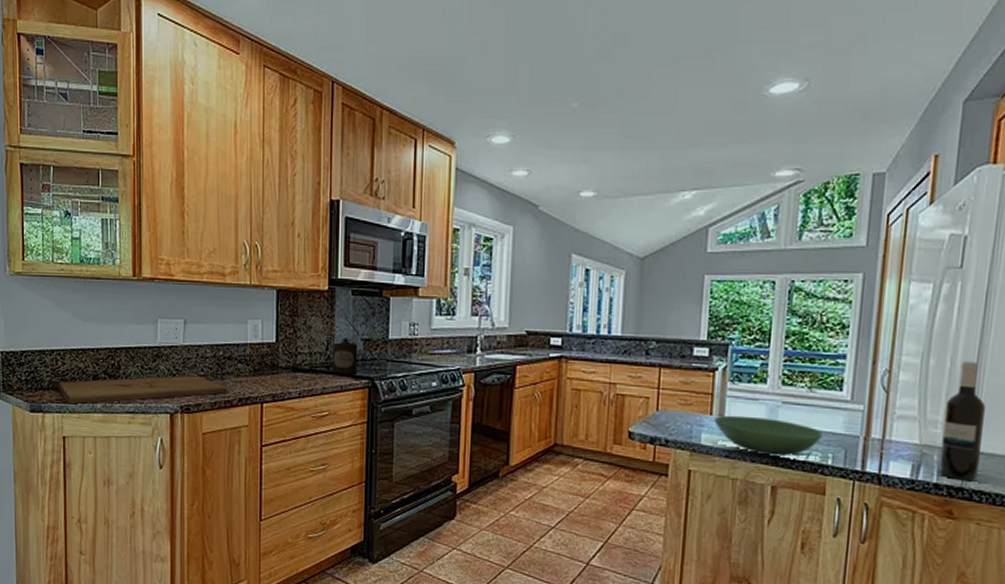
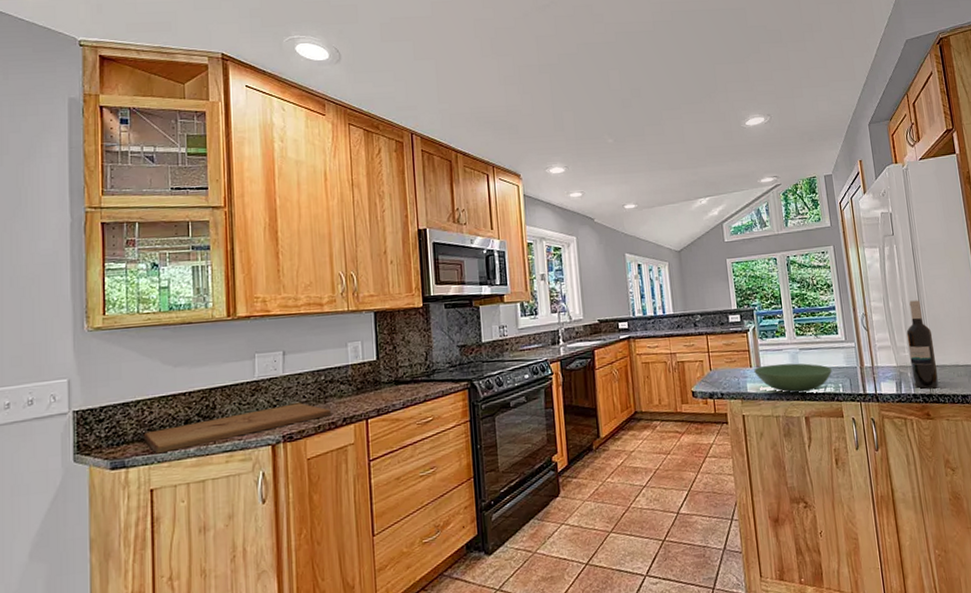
canister: present [332,338,358,377] -> none [431,347,456,383]

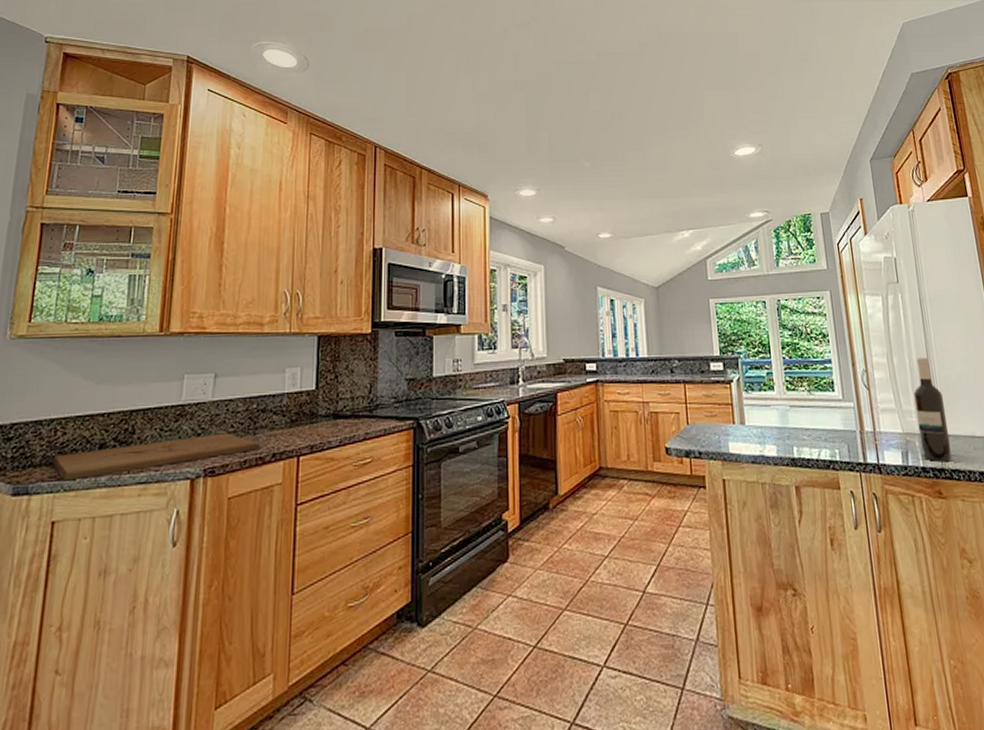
bowl: present [754,363,832,393] -> none [737,421,827,457]

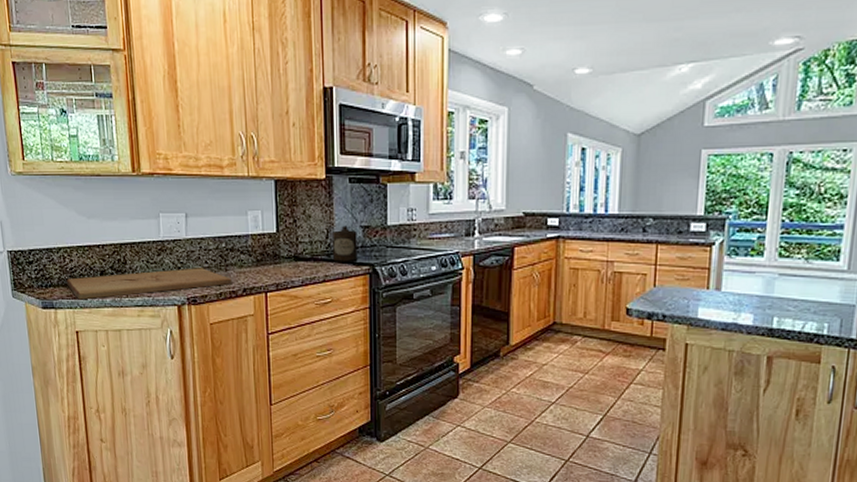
canister: none [375,379,402,420] -> present [333,225,358,264]

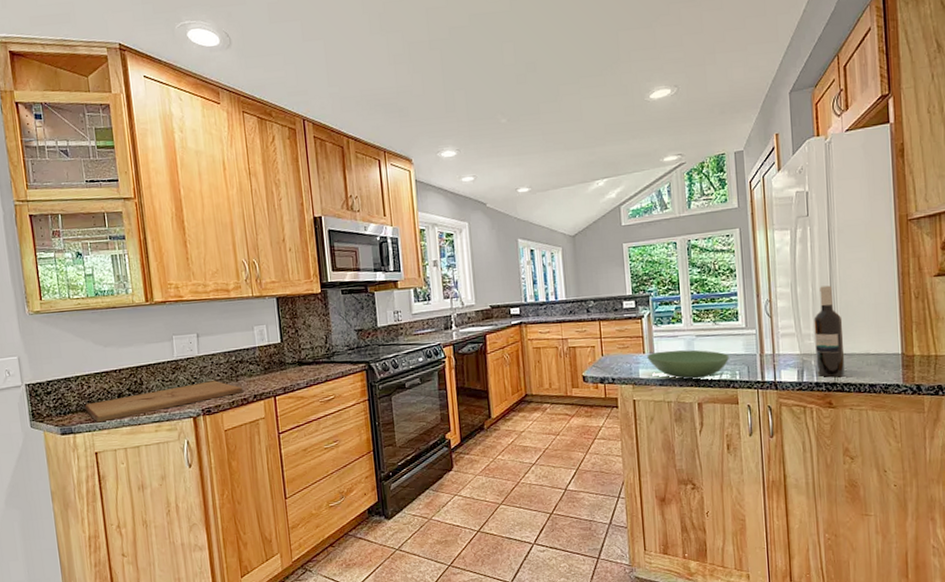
canister: present [333,225,358,264] -> none [331,331,355,364]
bowl: none [711,288,818,327] -> present [647,349,729,380]

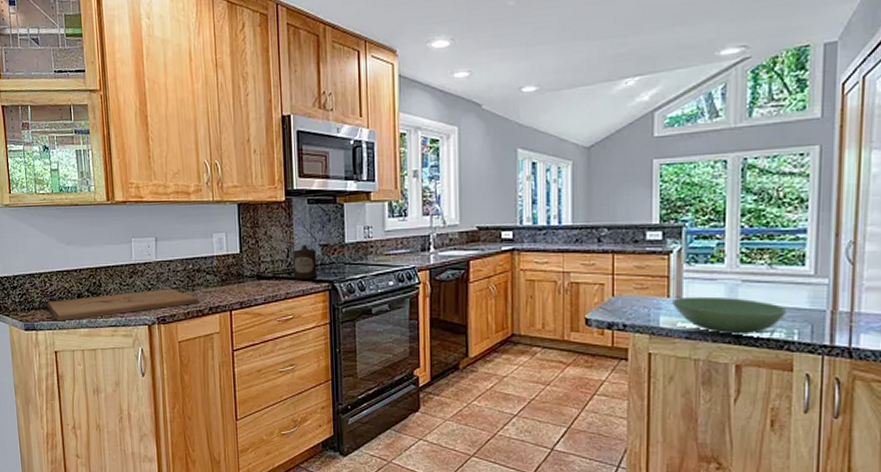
canister: none [331,331,355,364] -> present [293,244,317,281]

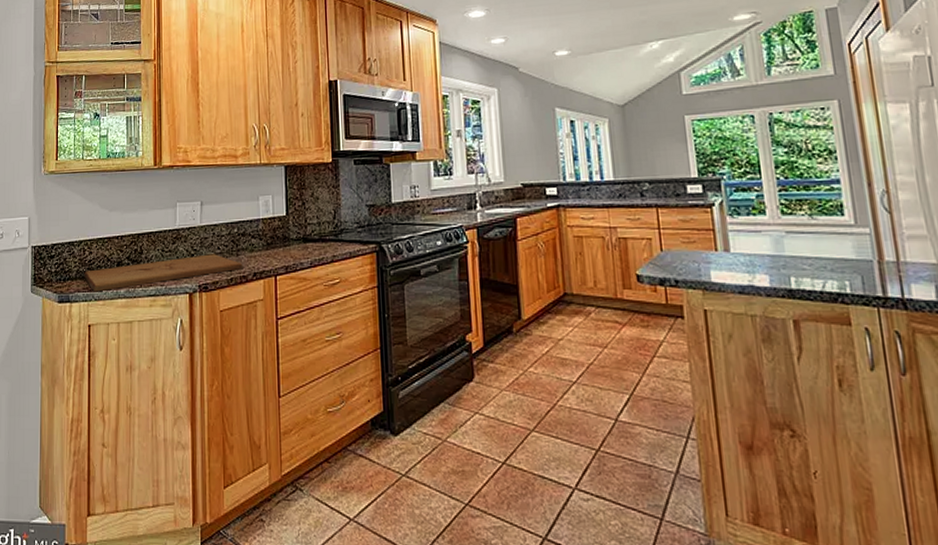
canister: present [293,244,317,281] -> none [340,205,365,243]
bowl: present [672,296,786,334] -> none [721,249,834,288]

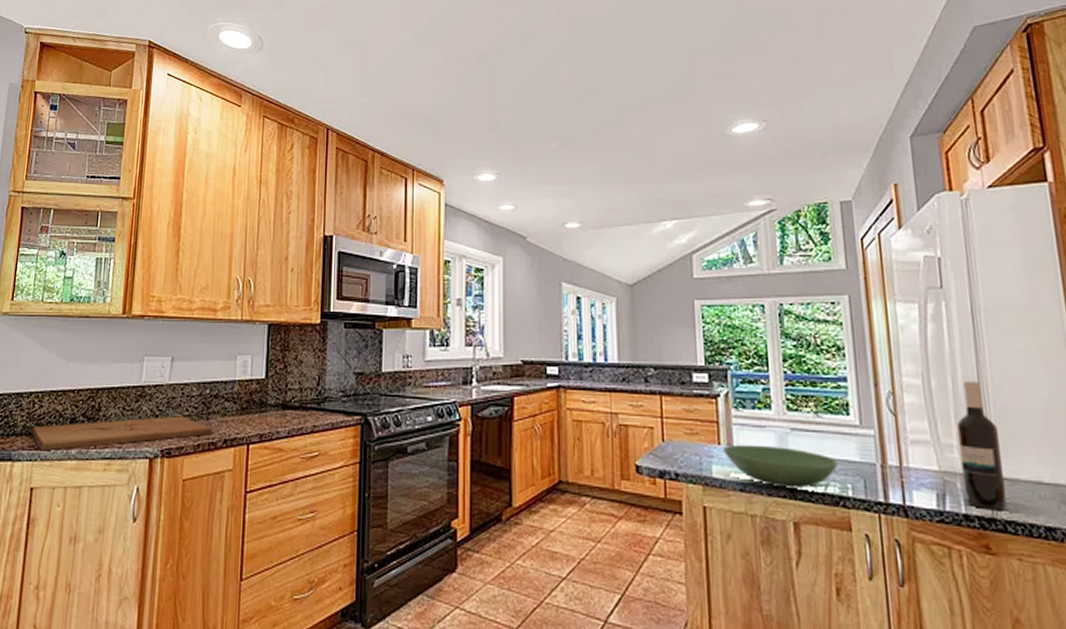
bowl: none [721,249,834,288] -> present [723,444,837,488]

